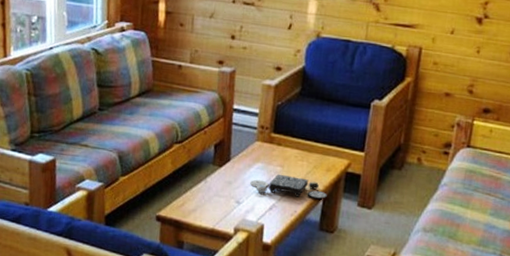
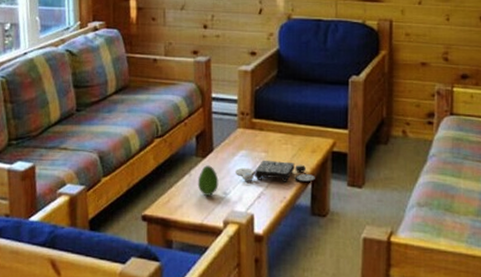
fruit: none [212,174,233,203] -> present [197,165,219,196]

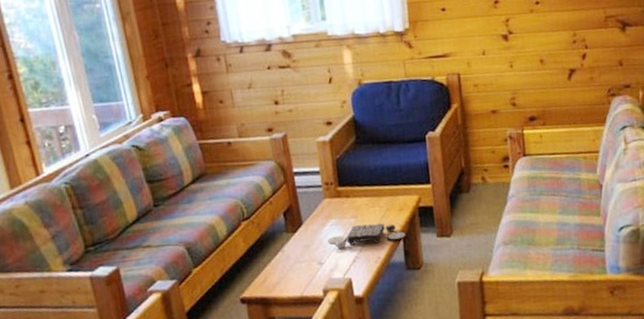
fruit: present [197,165,219,196] -> none [291,239,313,269]

